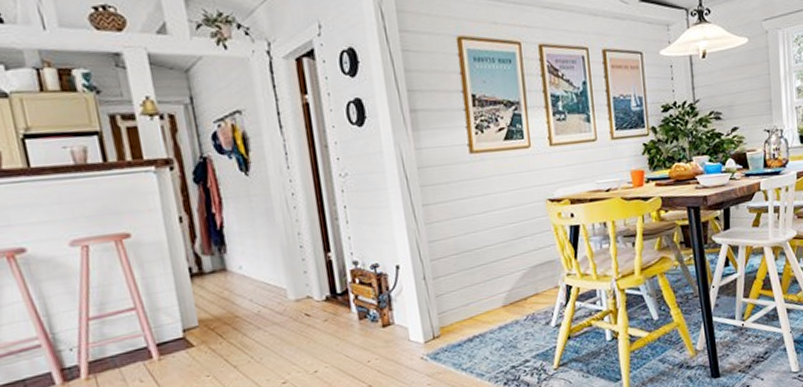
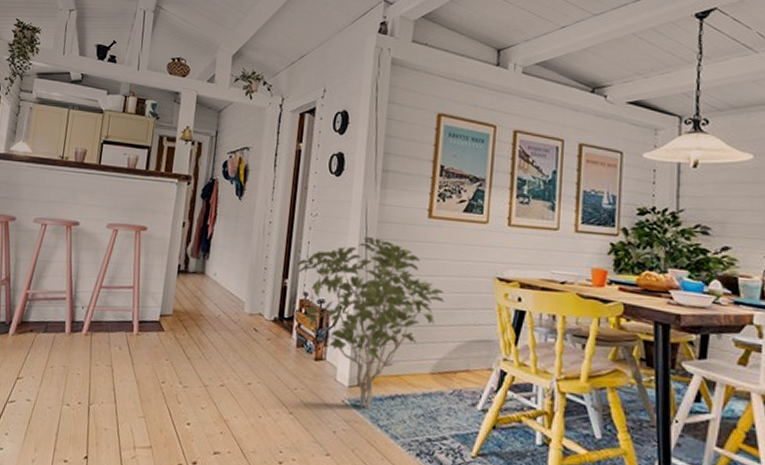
shrub: none [336,186,502,358] -> present [296,237,444,408]

